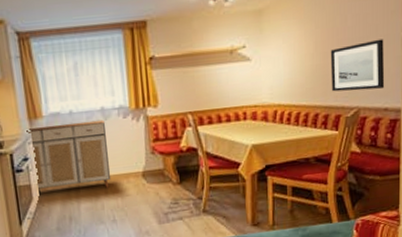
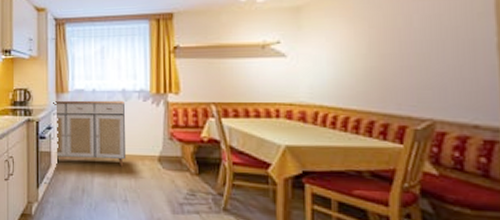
wall art: present [330,39,385,92] -> none [390,43,473,102]

